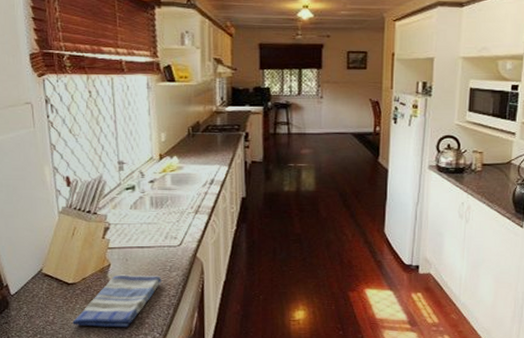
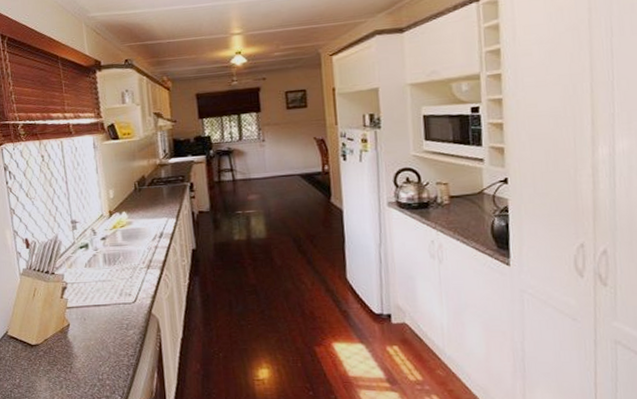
dish towel: present [72,274,163,328] -> none [37,334,120,390]

